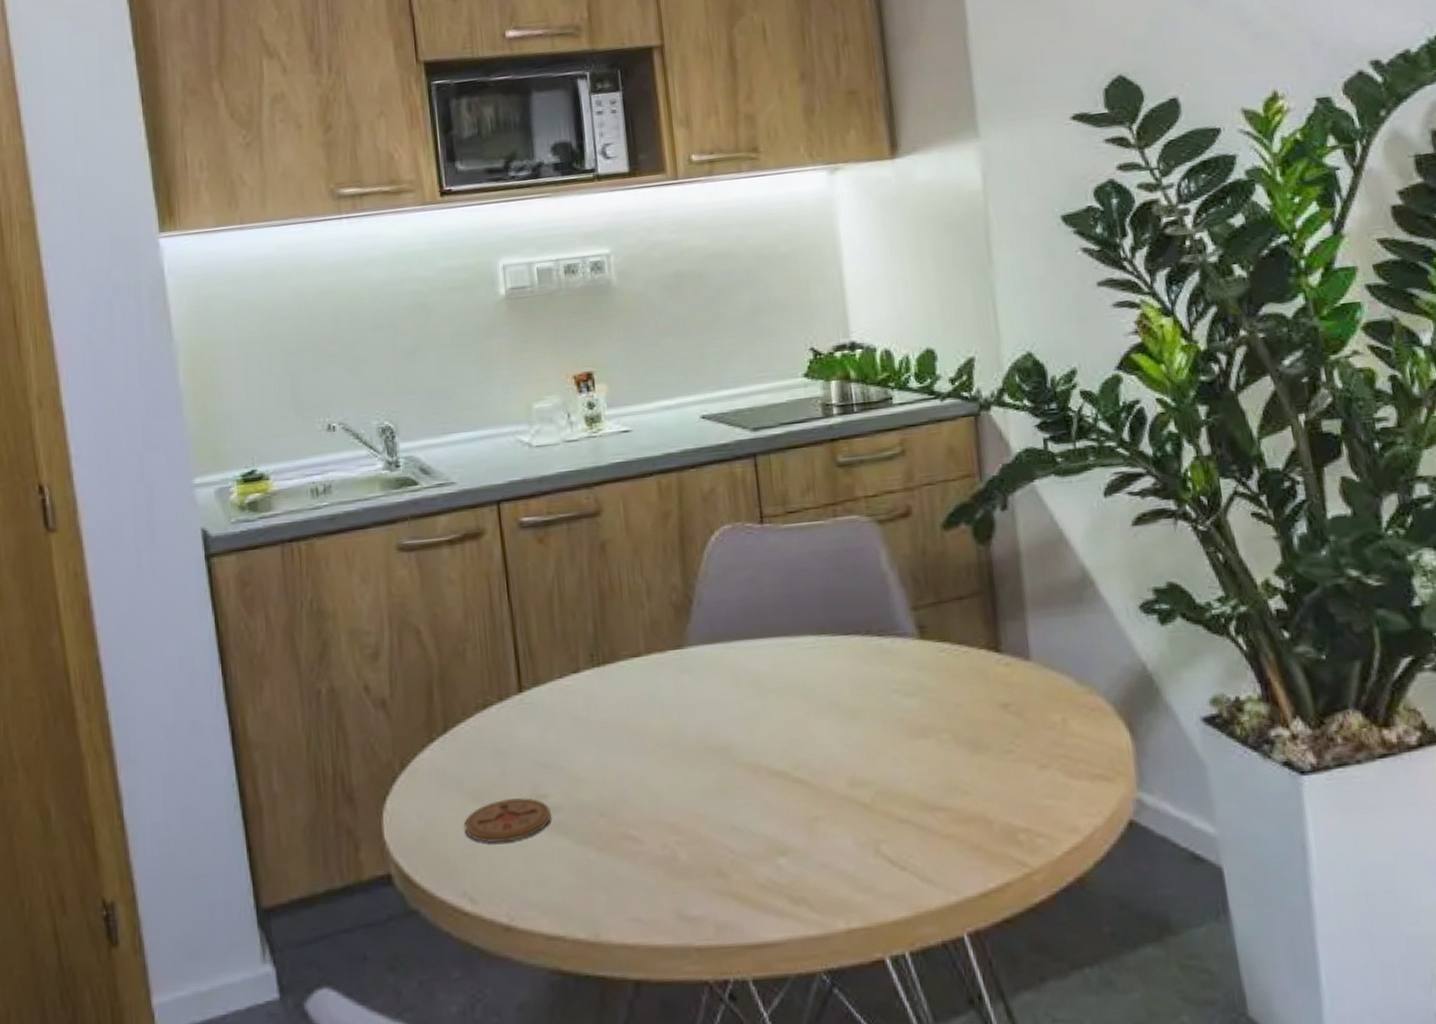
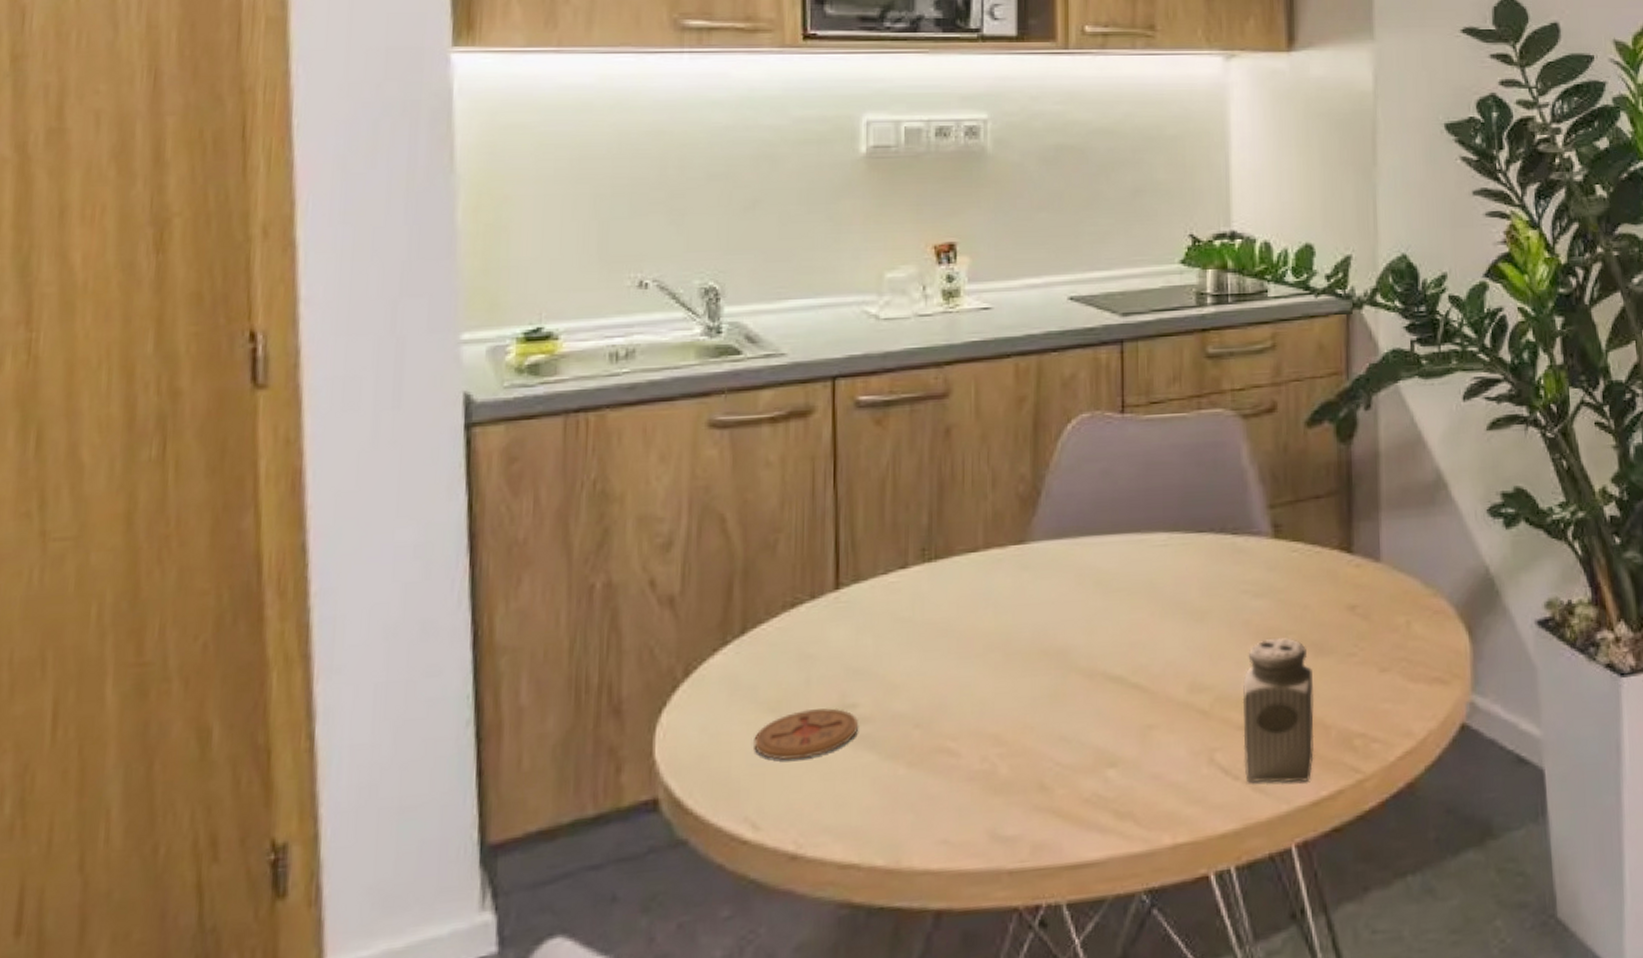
salt shaker: none [902,735,979,875] -> present [1242,637,1314,783]

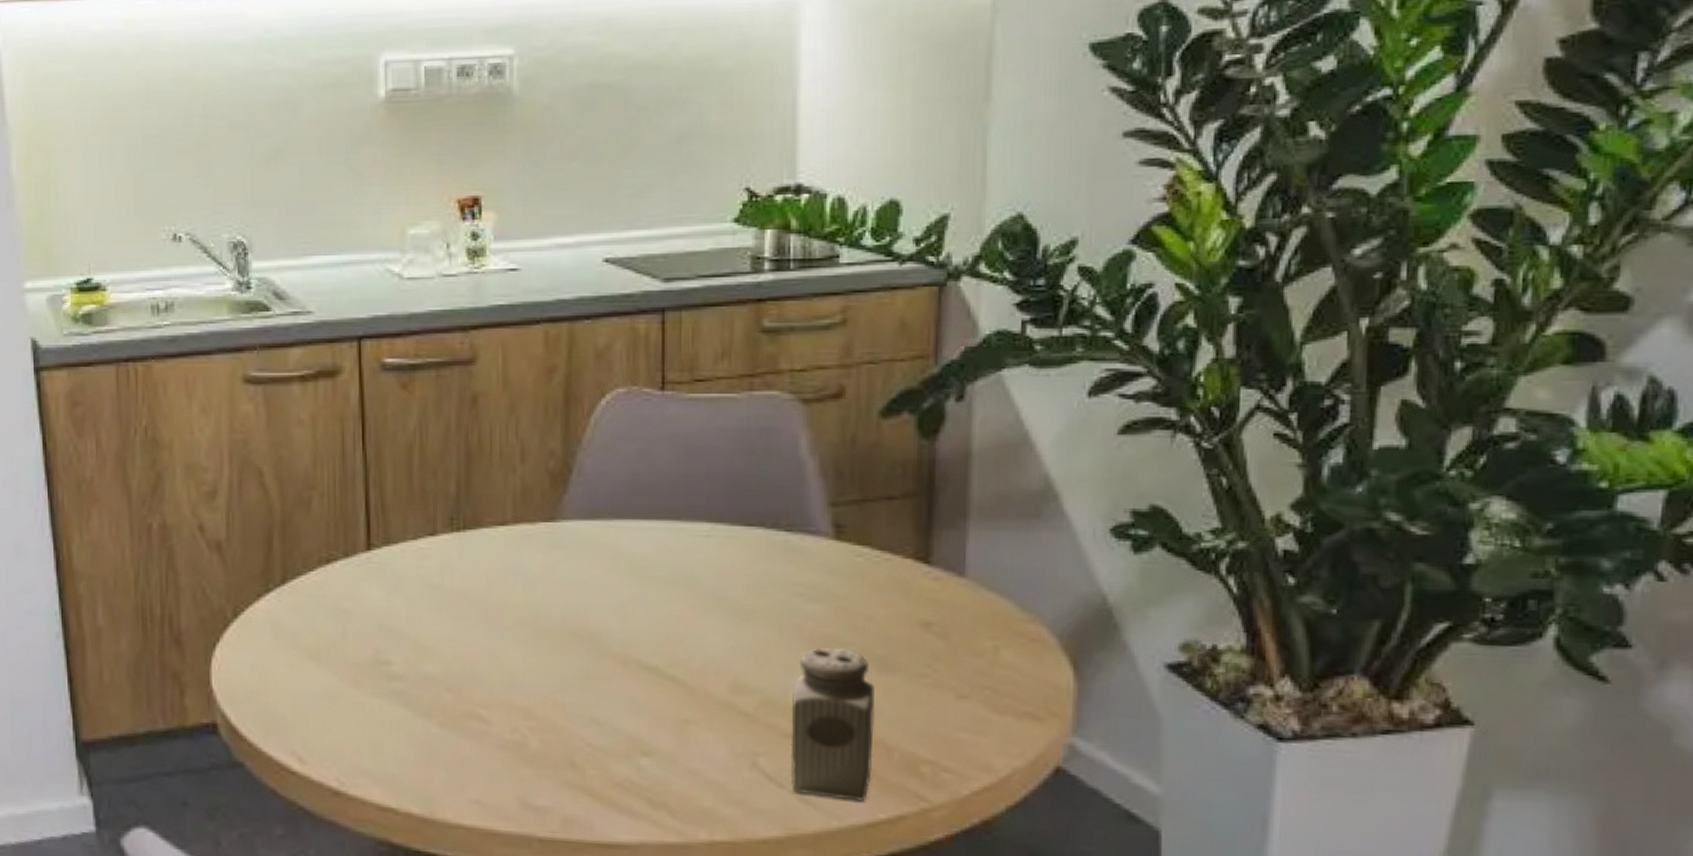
coaster: present [754,708,858,760] -> none [297,661,392,706]

